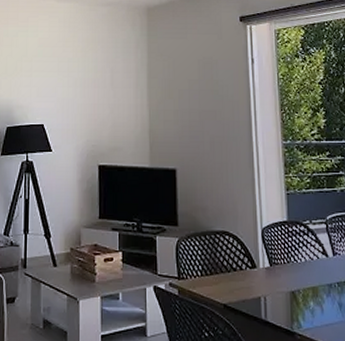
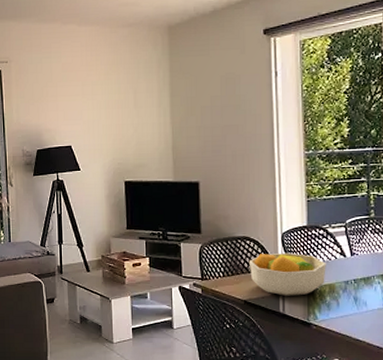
fruit bowl: none [228,250,309,300] -> present [248,252,326,296]

